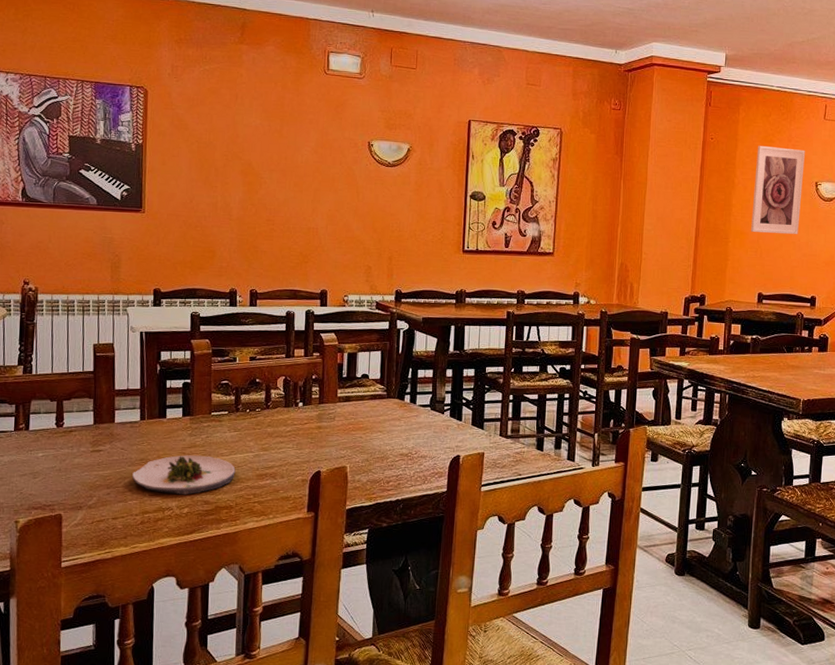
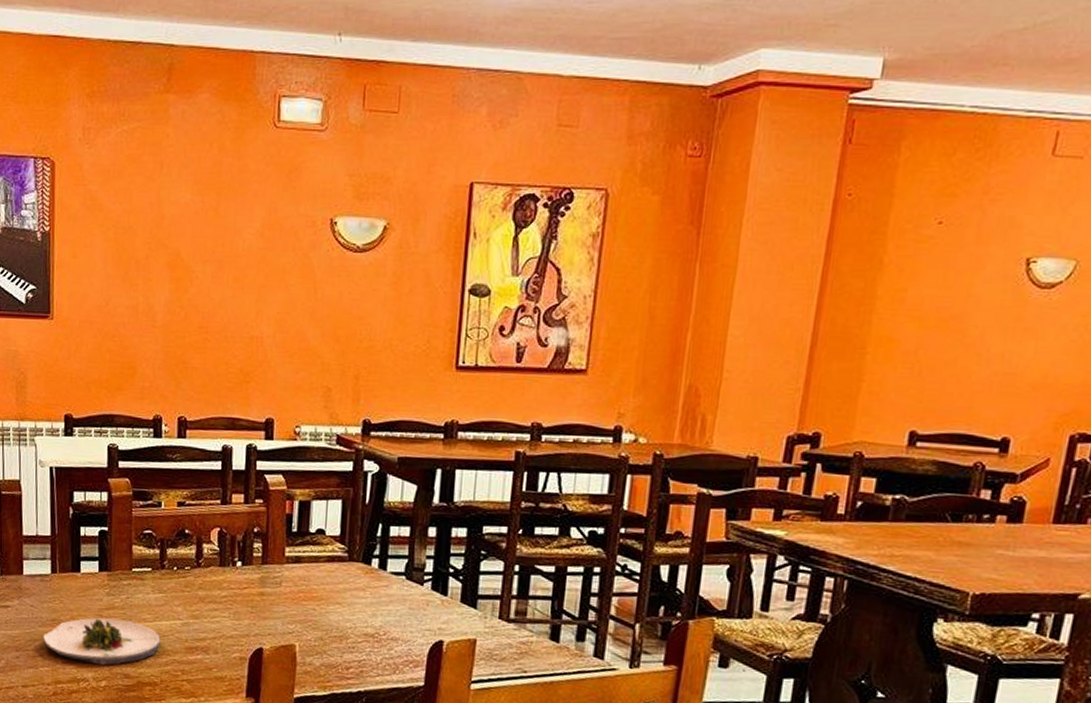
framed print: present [751,145,805,235] -> none [905,202,1012,342]

